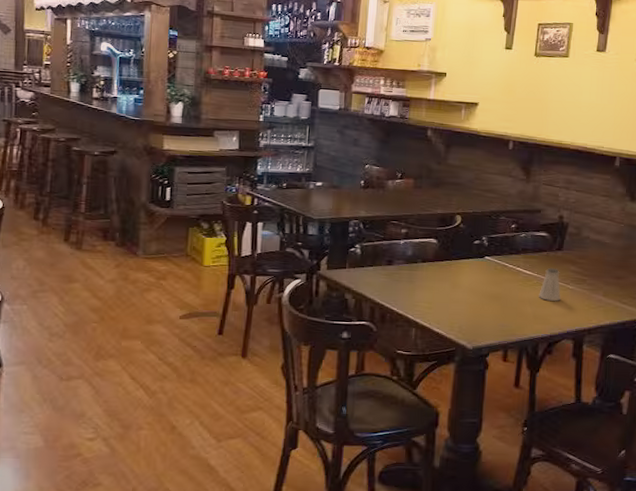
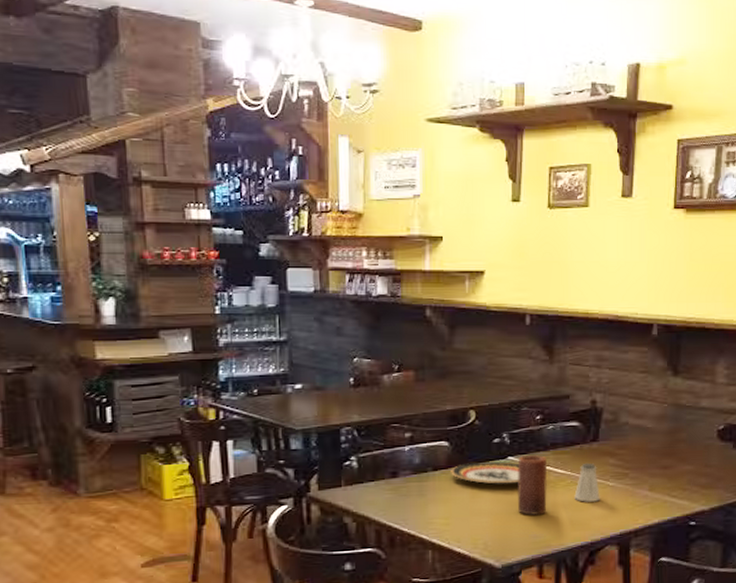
plate: none [436,258,494,279] -> present [451,461,519,484]
candle: none [490,256,518,308] -> present [517,454,548,515]

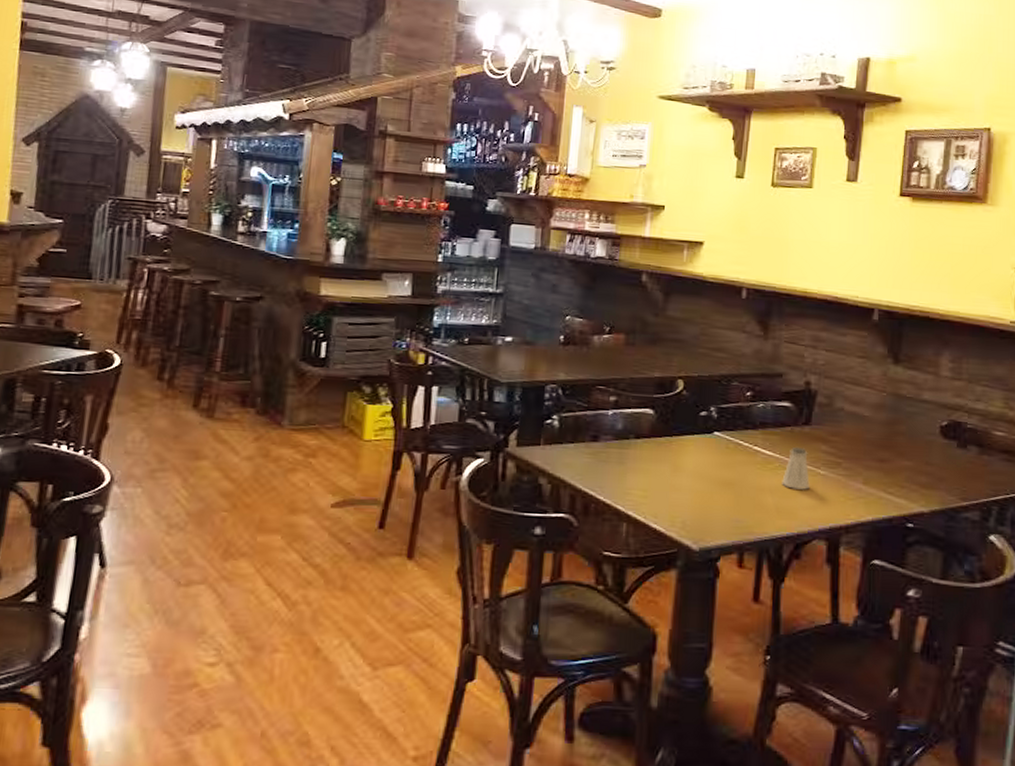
plate: present [451,461,519,484] -> none [653,433,725,461]
candle: present [517,454,548,515] -> none [721,432,755,498]

